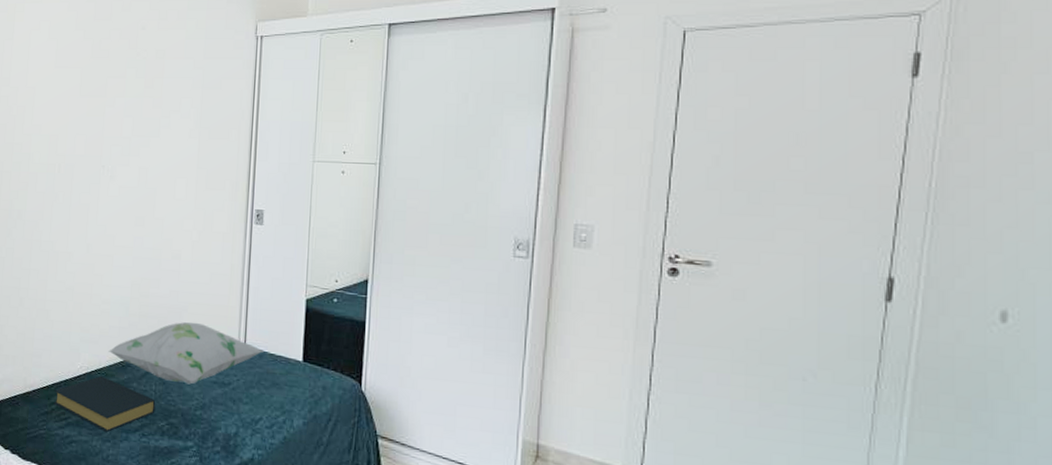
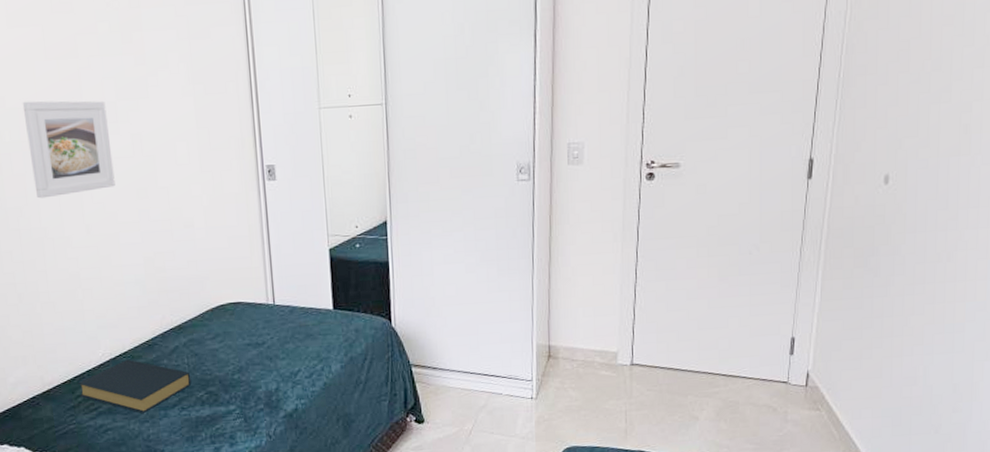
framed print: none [51,130,122,216] -> present [22,101,115,199]
decorative pillow: present [108,322,264,385] -> none [131,289,294,352]

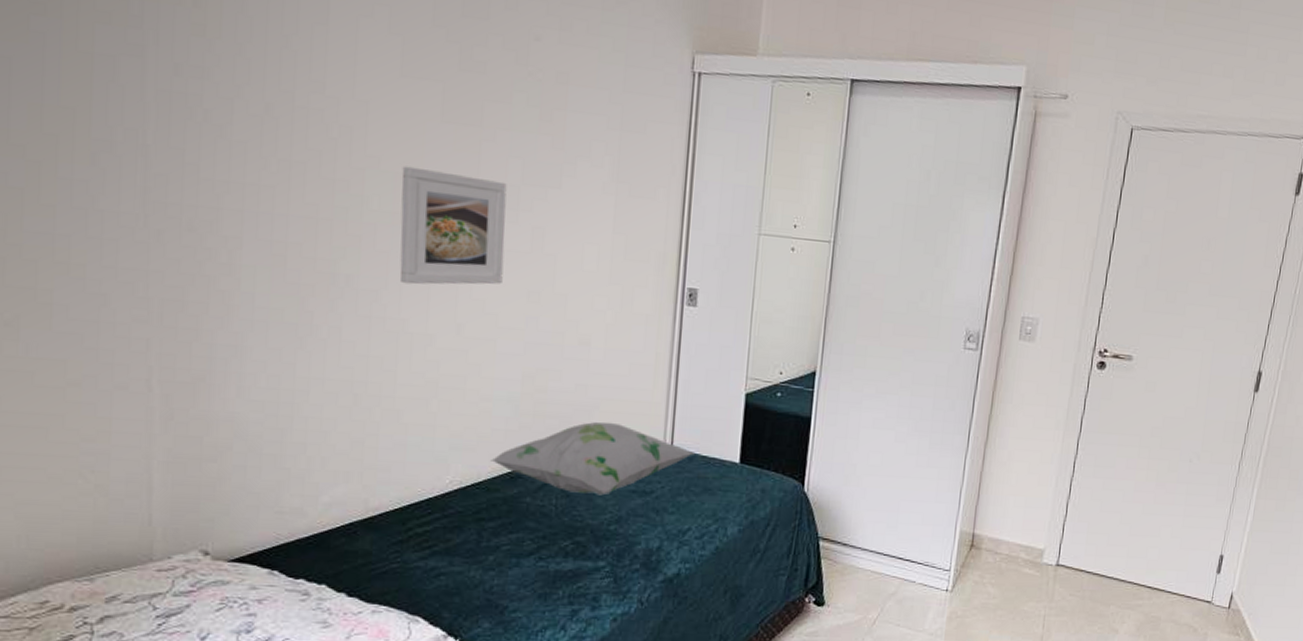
hardback book: present [77,359,191,413] -> none [411,491,557,559]
decorative pillow: none [131,289,294,352] -> present [491,421,694,496]

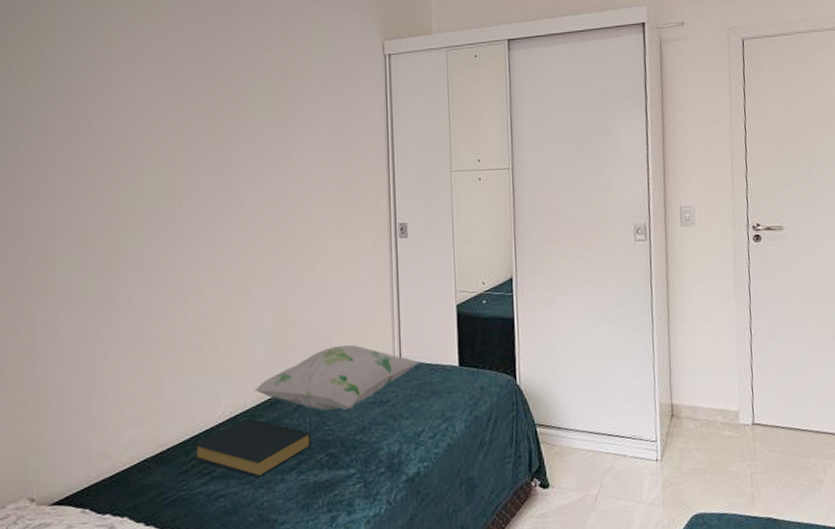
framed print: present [399,166,507,285] -> none [171,160,252,253]
hardback book: none [411,491,557,559] -> present [193,418,312,478]

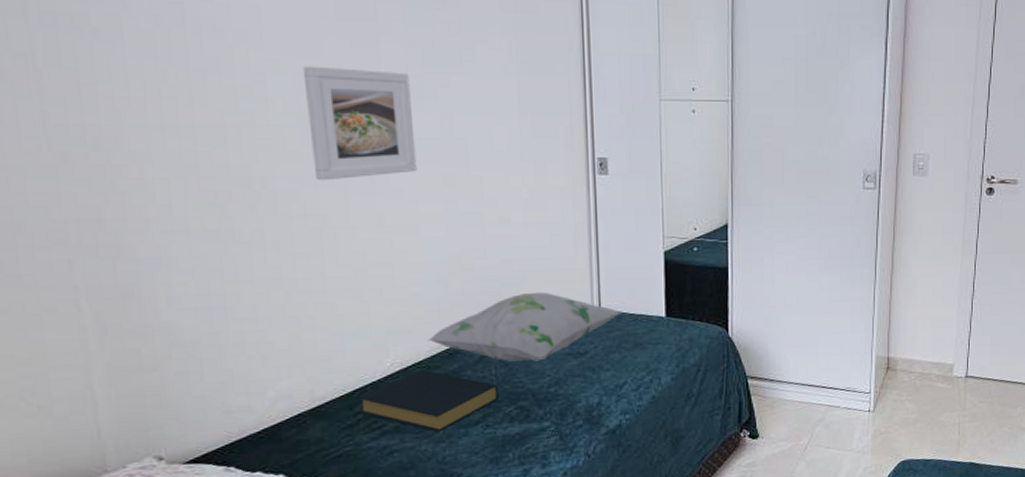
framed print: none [171,160,252,253] -> present [302,66,417,181]

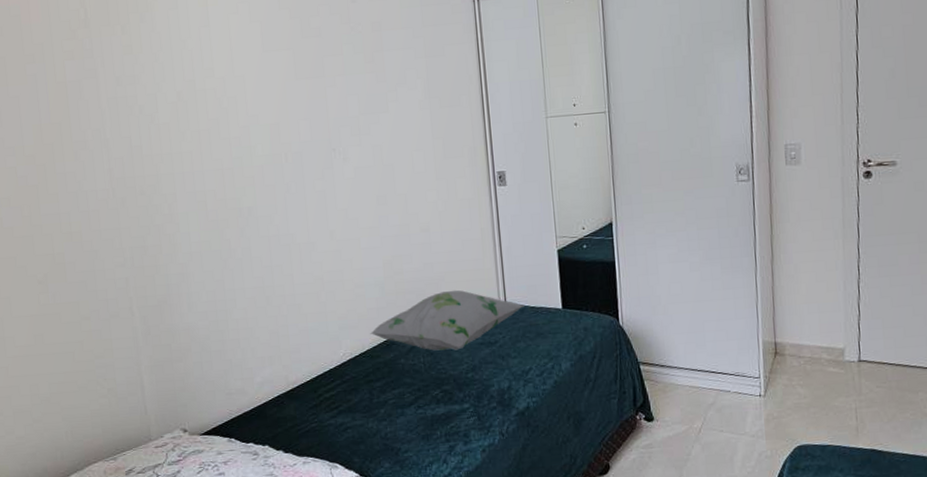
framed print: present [302,66,417,181] -> none [274,116,357,207]
hardback book: present [357,369,499,432] -> none [320,358,427,412]

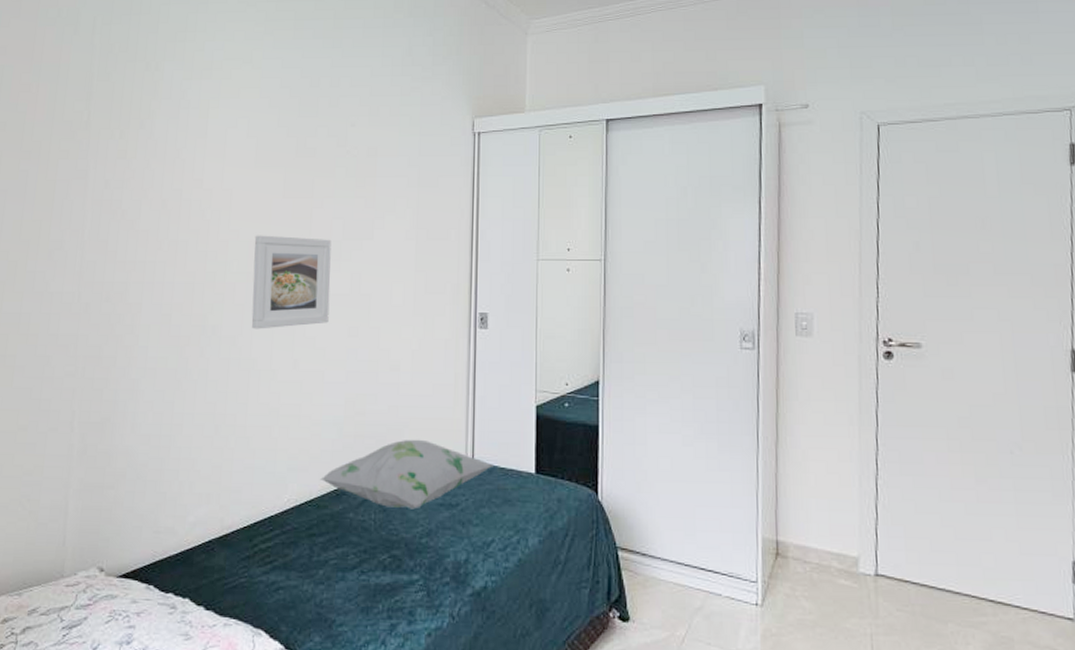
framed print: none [274,116,357,207] -> present [251,235,332,329]

